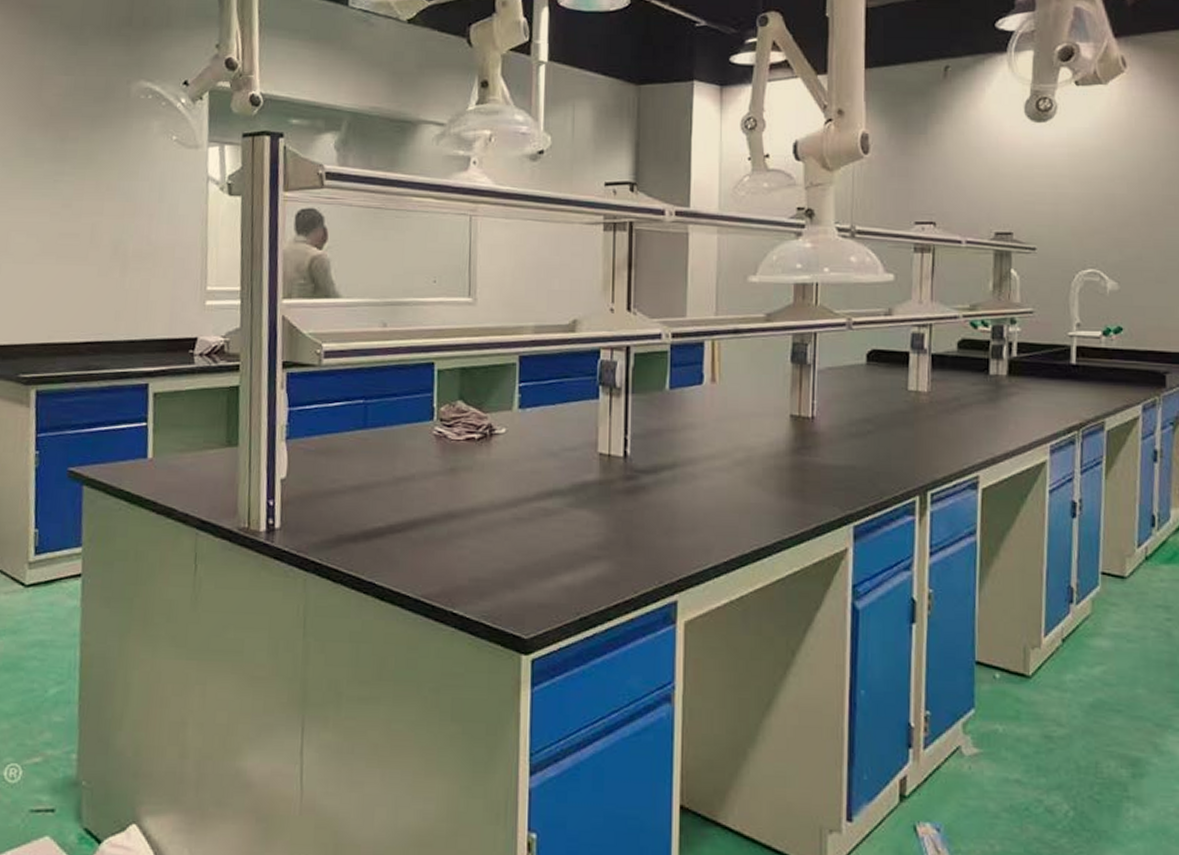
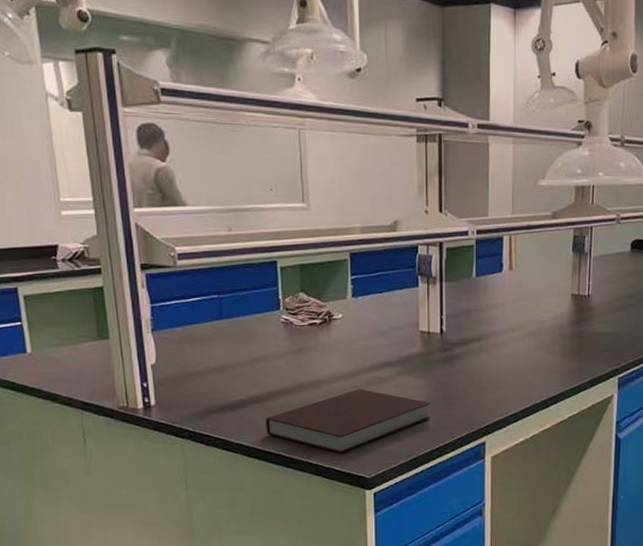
notebook: none [405,522,609,604] -> present [266,389,431,453]

